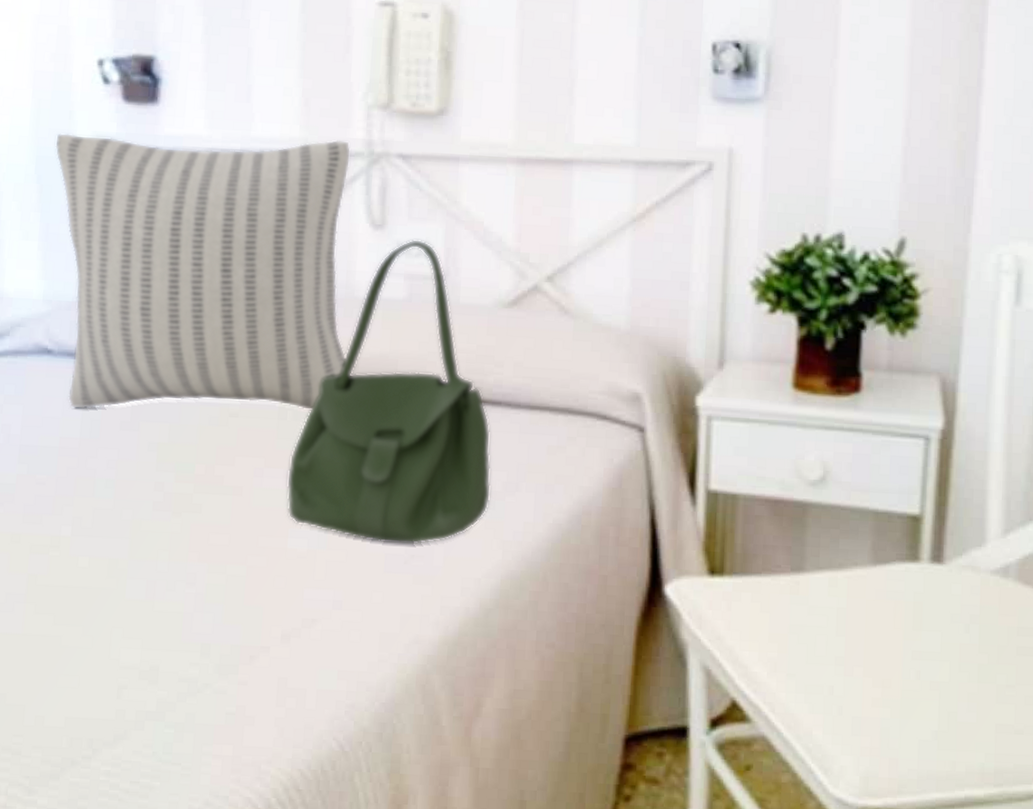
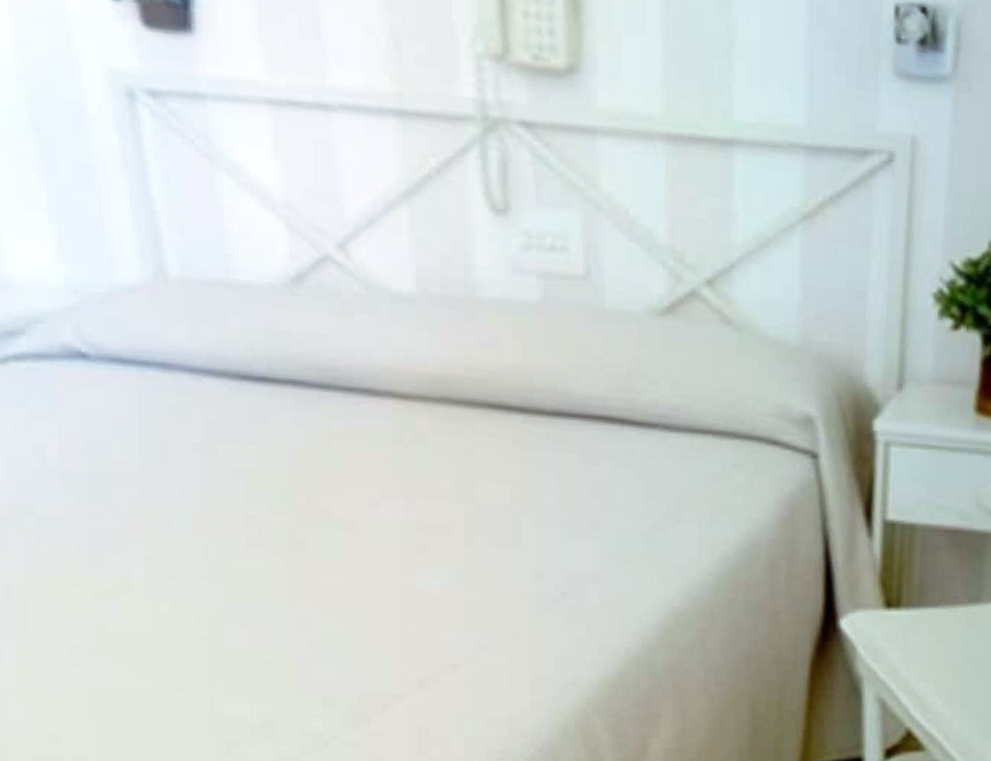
pillow: present [55,133,351,411] -> none [53,65,470,432]
handbag: present [286,239,492,544] -> none [409,228,650,581]

